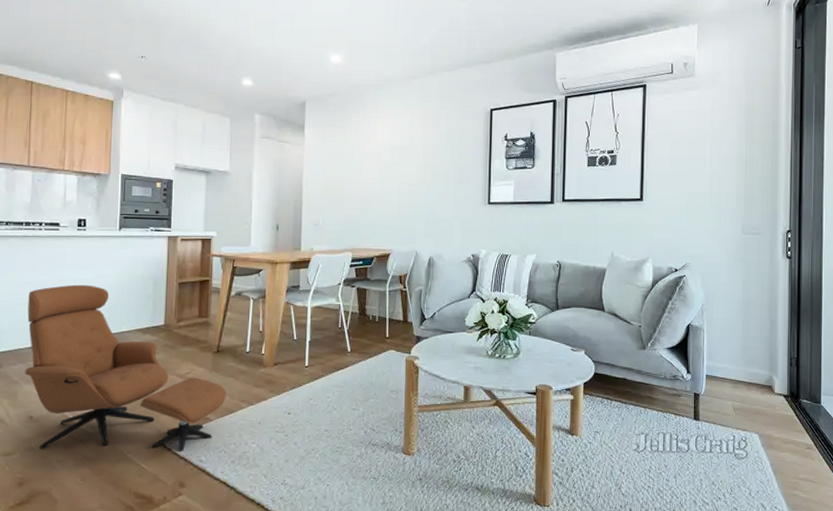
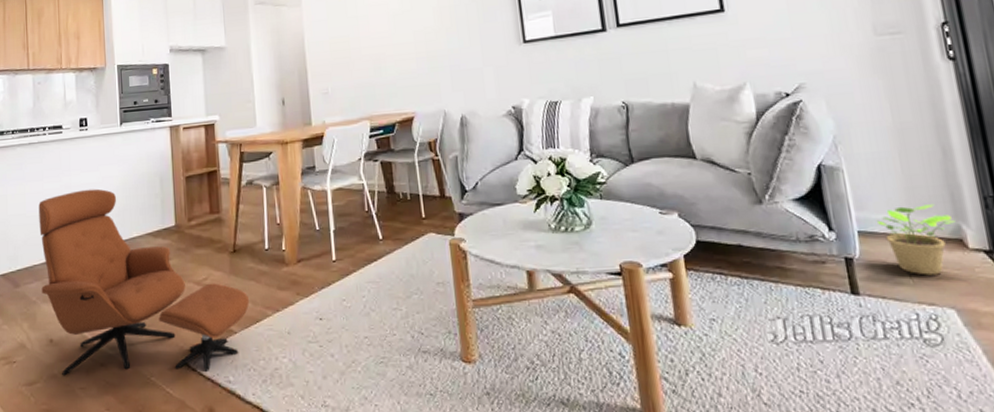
potted plant: none [720,360,770,410] -> present [877,204,956,276]

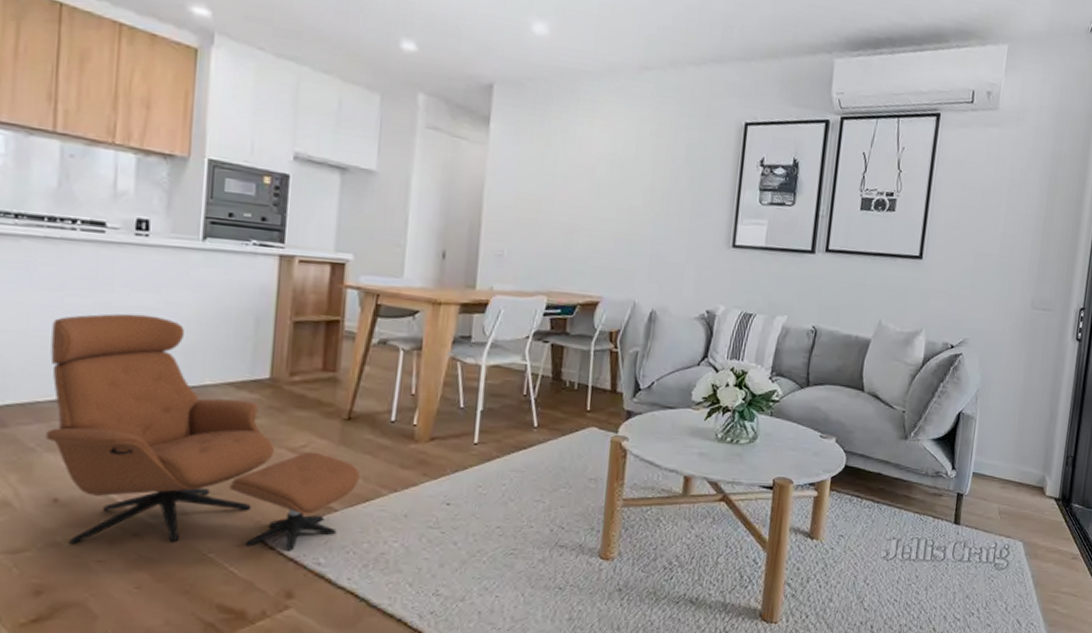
potted plant: present [877,204,956,276] -> none [989,456,1043,514]

